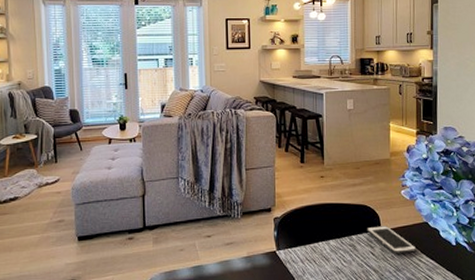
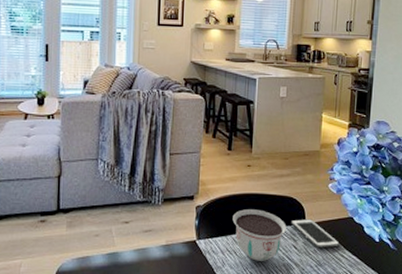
bowl: none [310,218,363,269] -> present [232,209,286,261]

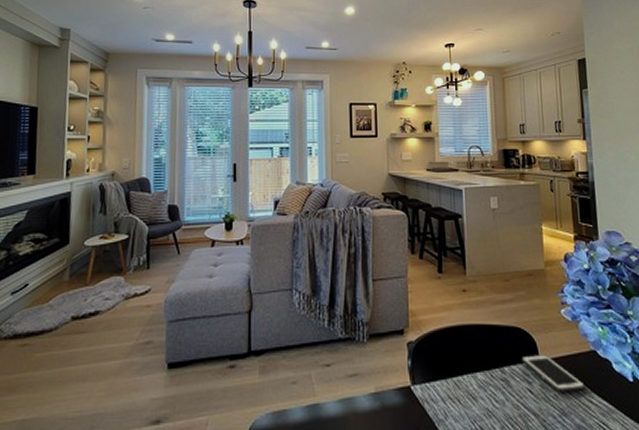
bowl: present [232,209,286,261] -> none [451,344,517,411]

